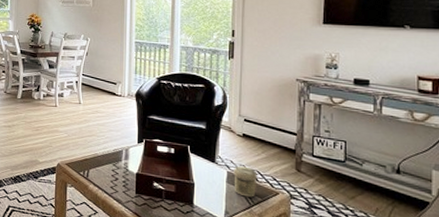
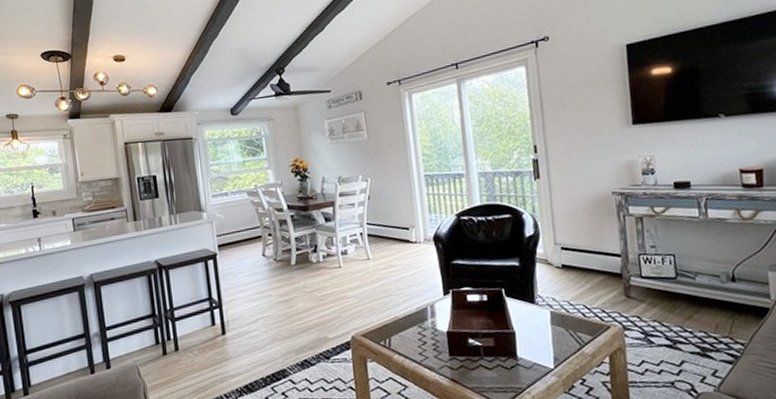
jar: present [234,166,258,197] -> none [557,302,586,337]

